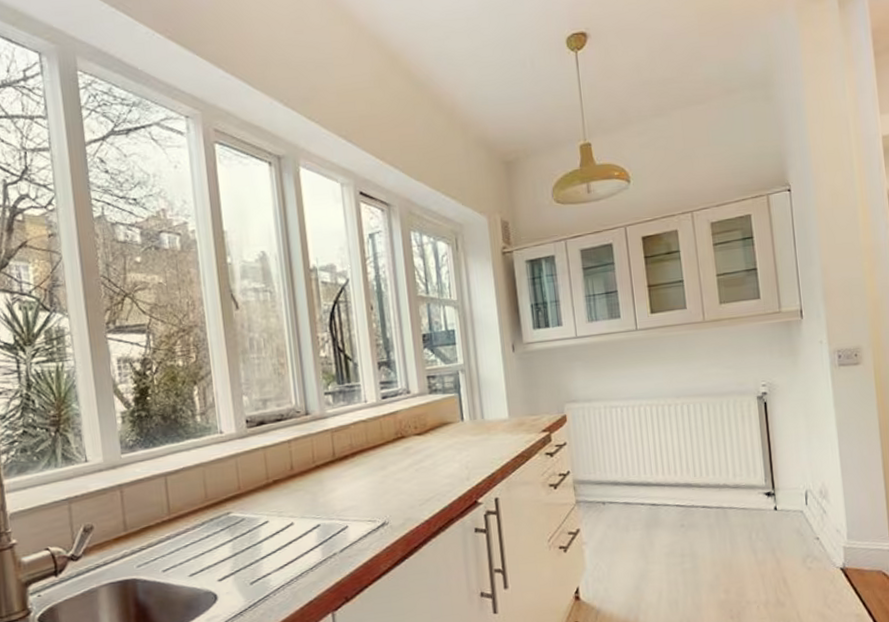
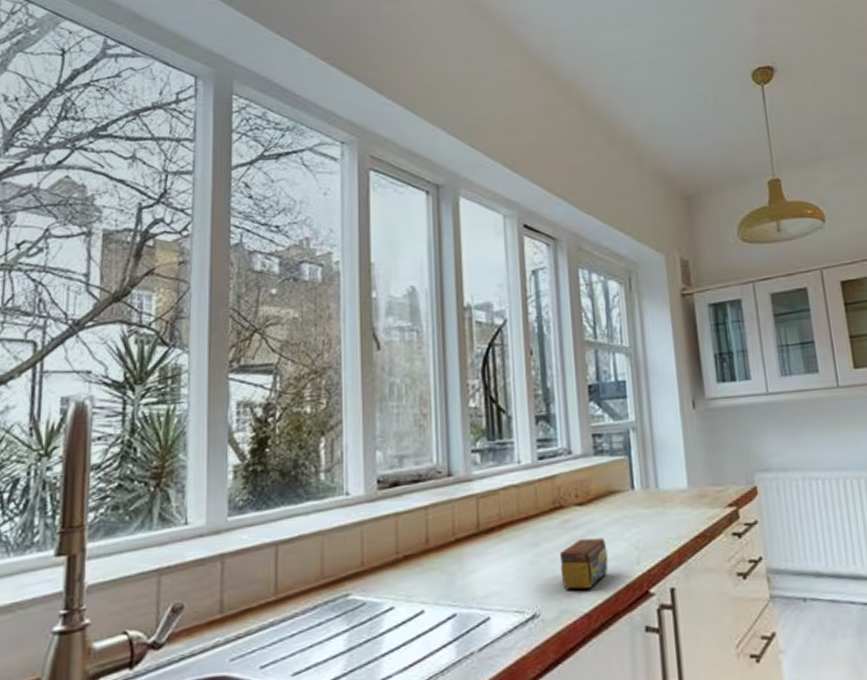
tea box: none [403,460,444,502] -> present [559,538,609,589]

